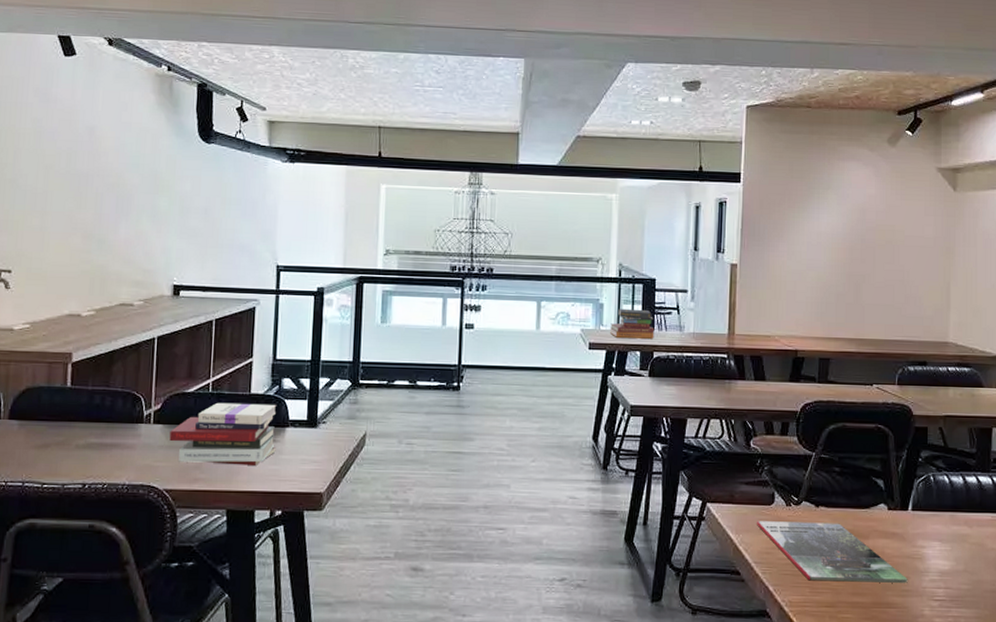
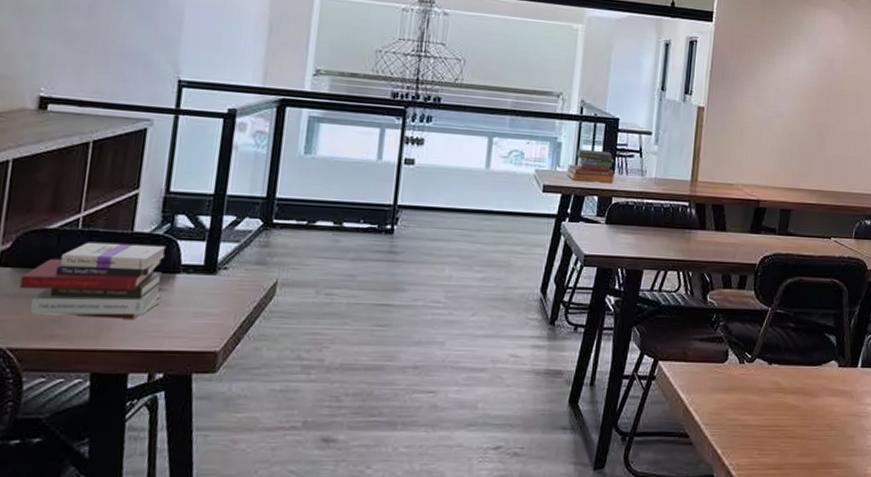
magazine: present [757,521,908,583] -> none [709,380,854,442]

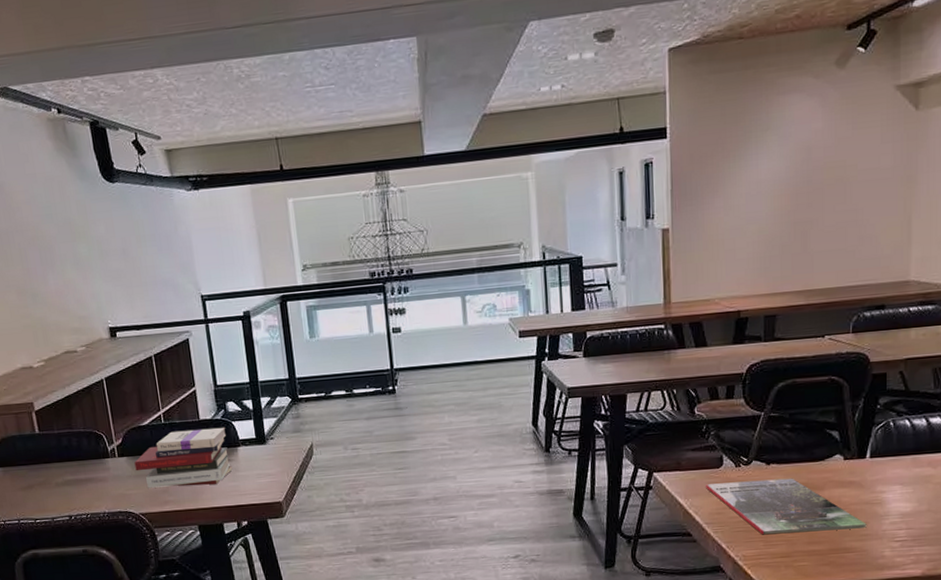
books: present [567,148,615,183] -> none [539,289,586,322]
magazine: none [709,380,854,442] -> present [706,478,867,535]

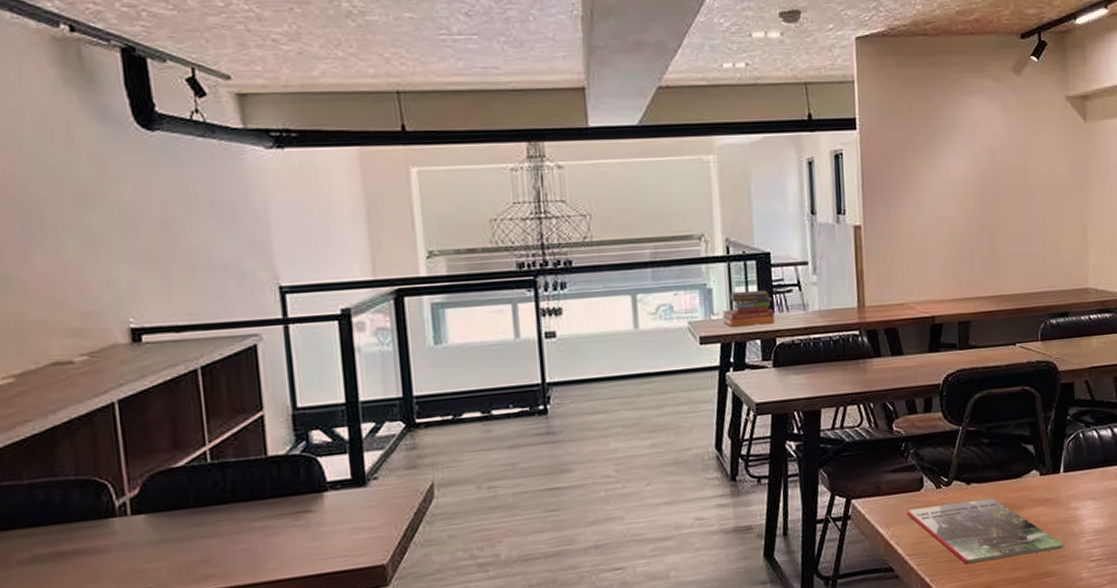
books: present [134,427,233,488] -> none [158,465,314,559]
books: none [539,289,586,322] -> present [723,289,775,327]

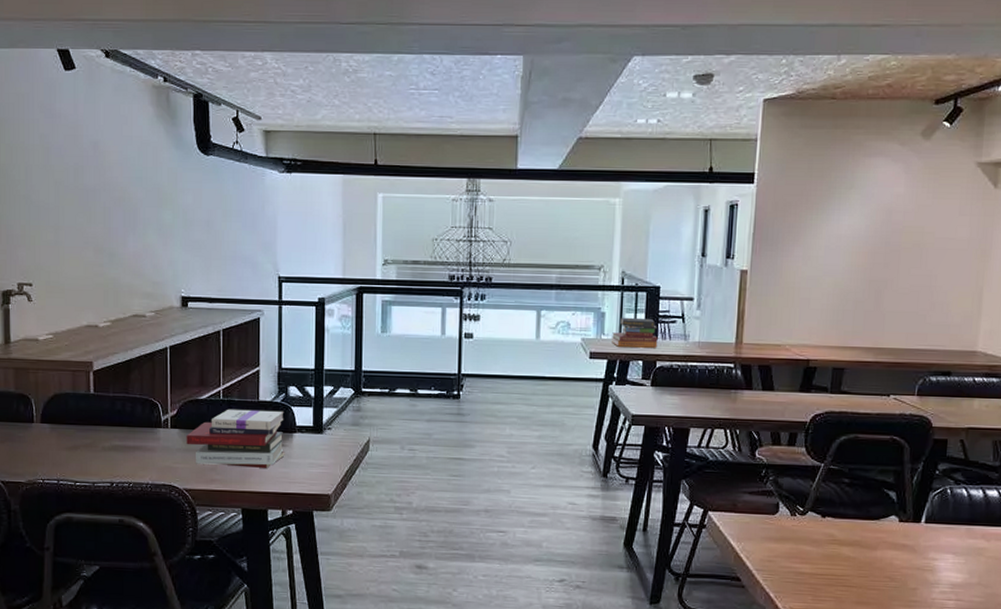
books: none [158,465,314,559] -> present [186,409,285,468]
magazine: present [907,498,1065,564] -> none [759,530,917,594]

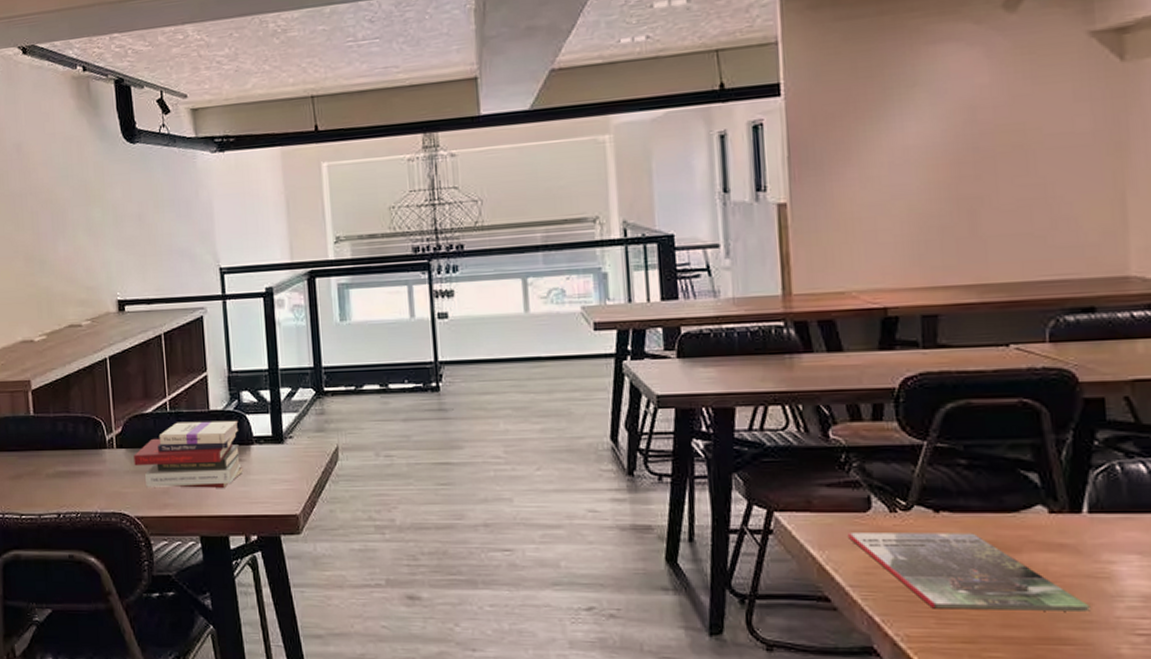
books: present [612,317,658,348] -> none [619,274,680,313]
magazine: none [759,530,917,594] -> present [848,533,1090,611]

